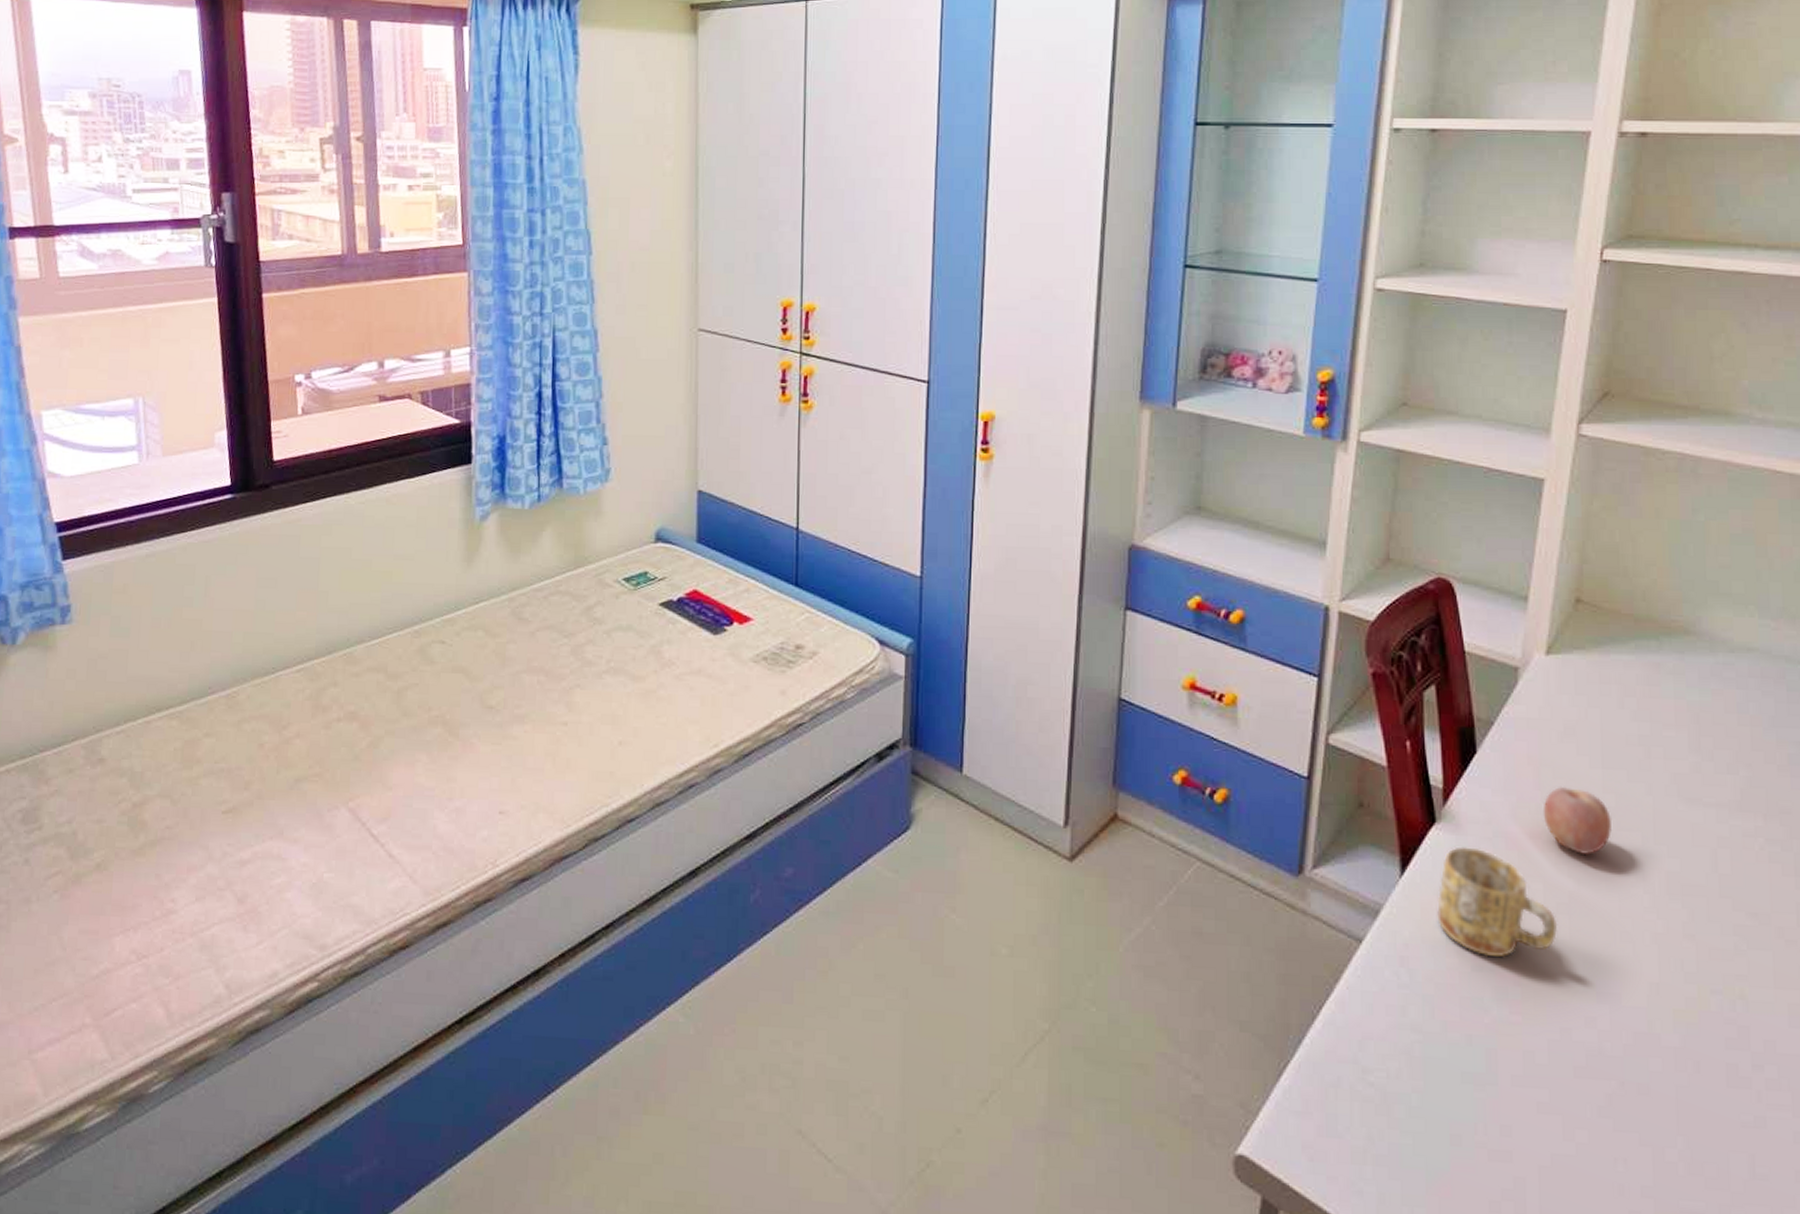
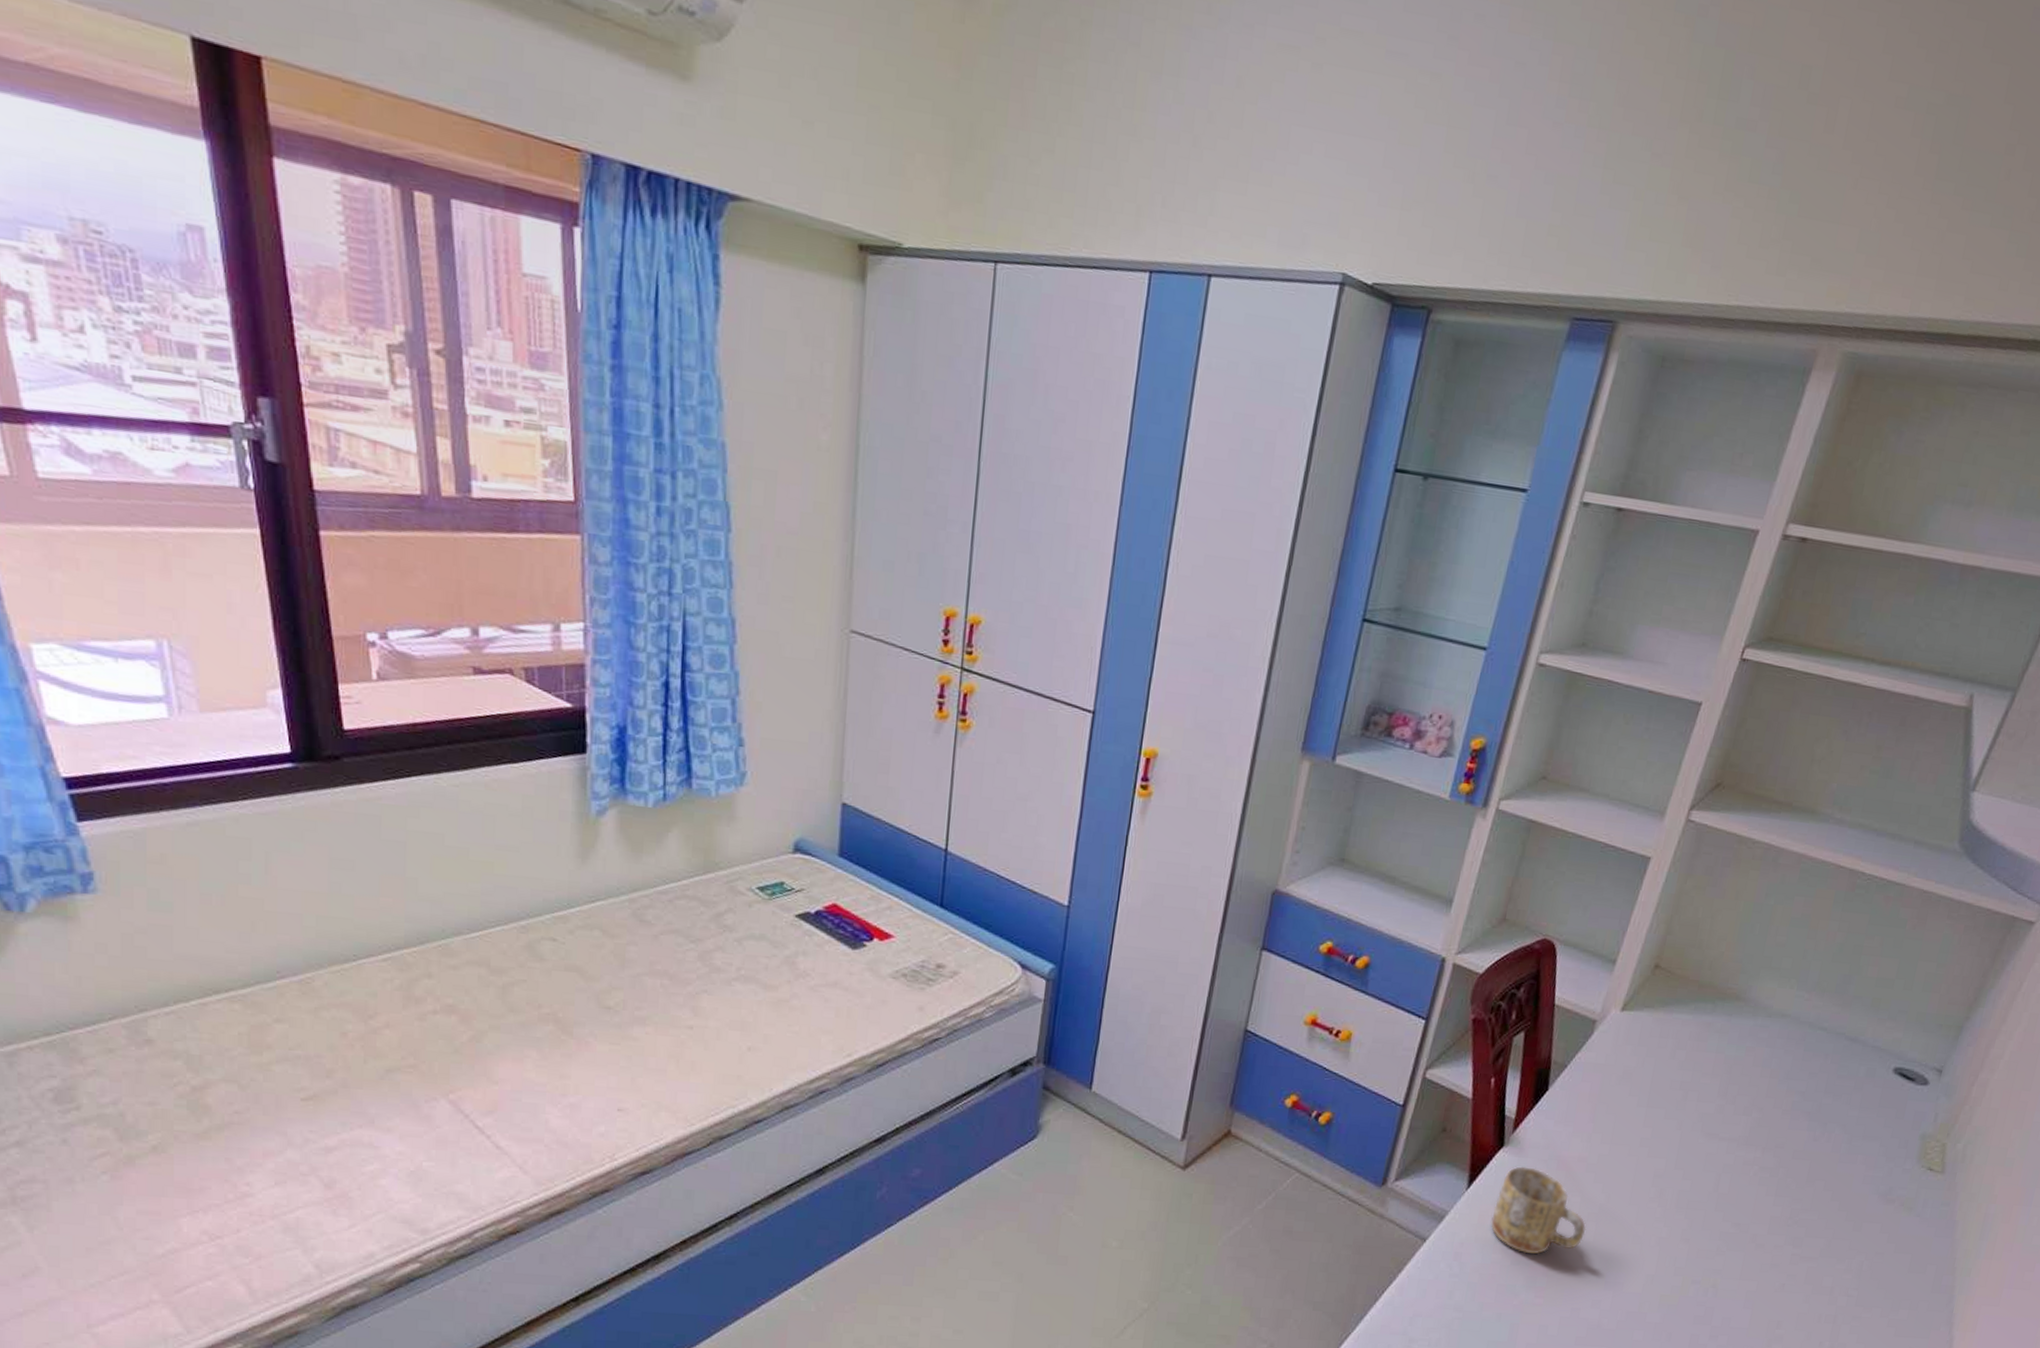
fruit: present [1542,786,1613,856] -> none [1592,1120,1646,1176]

